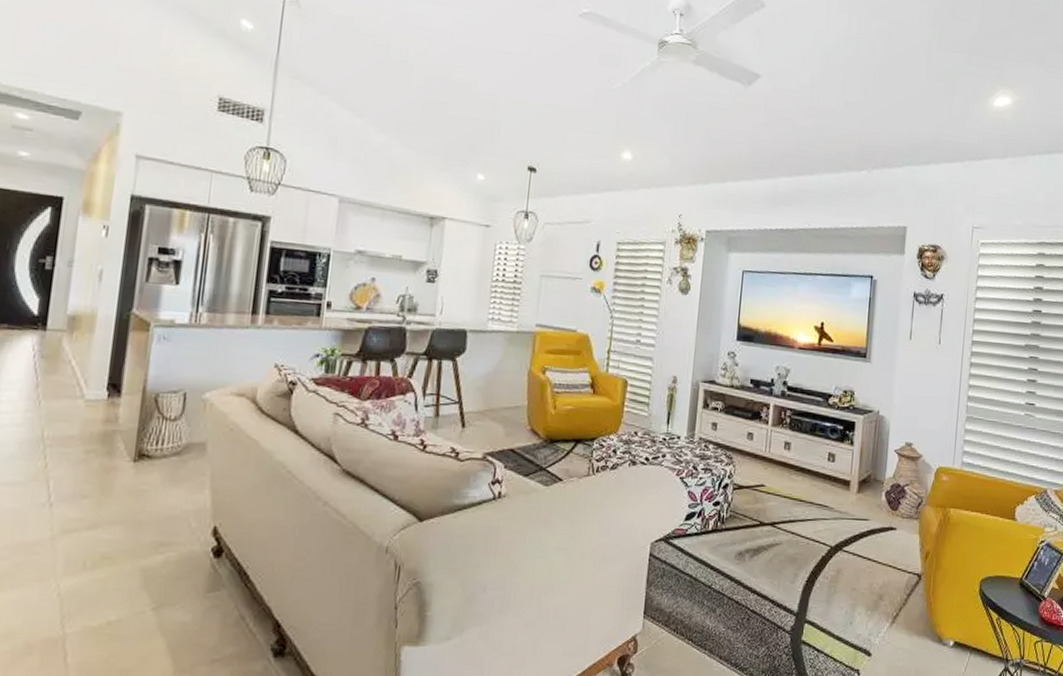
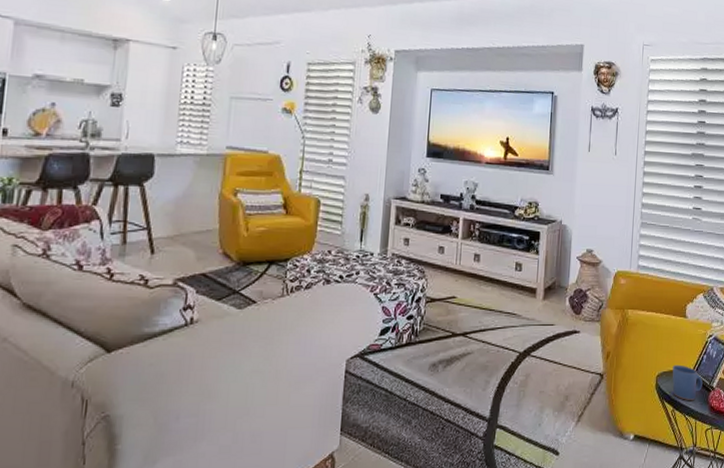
mug: none [998,570,1033,610] -> present [672,365,703,401]

